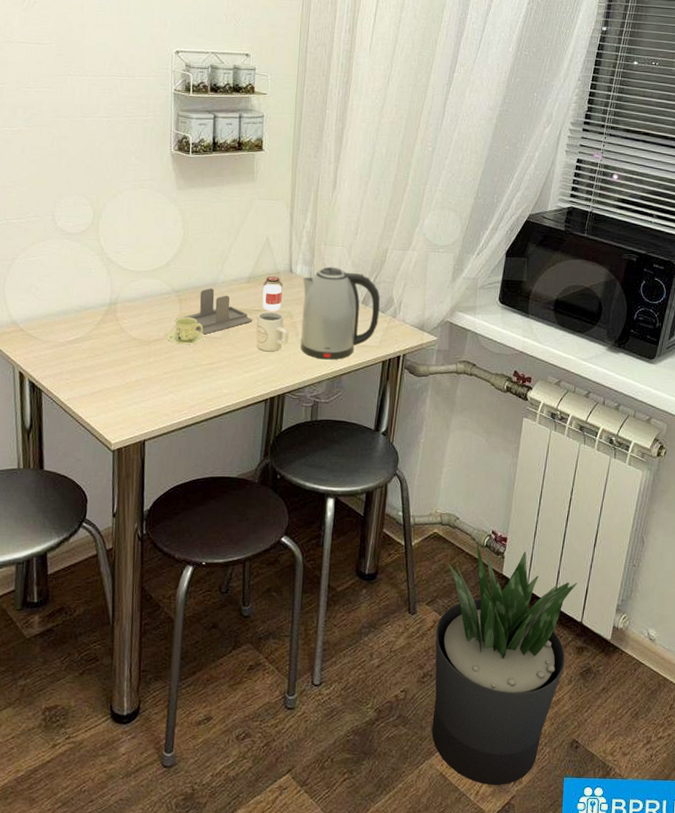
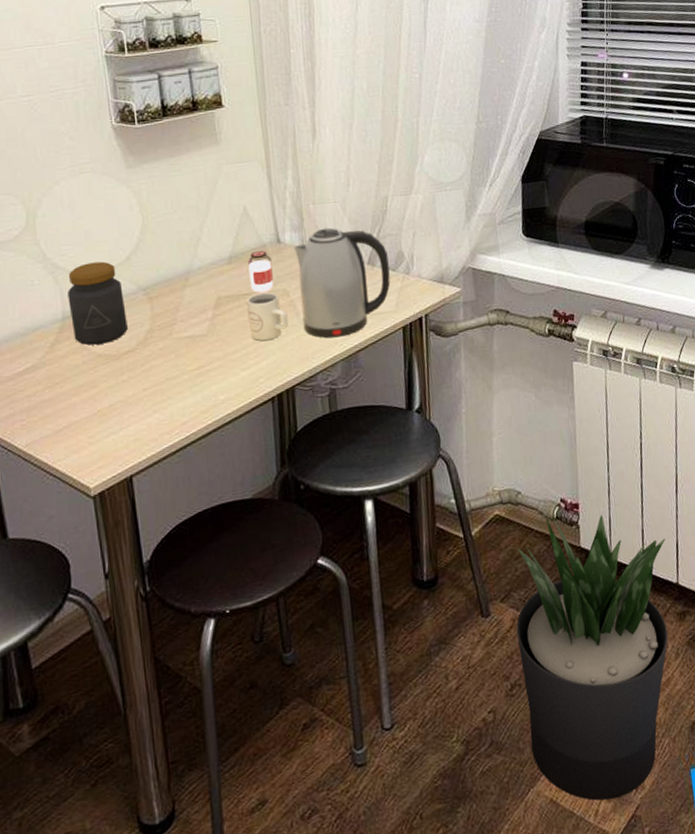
jar: none [115,262,160,330] -> present [67,261,128,345]
cup and saucer: present [167,316,205,345] -> none [140,316,187,352]
napkin holder: present [175,288,252,335] -> none [147,278,241,335]

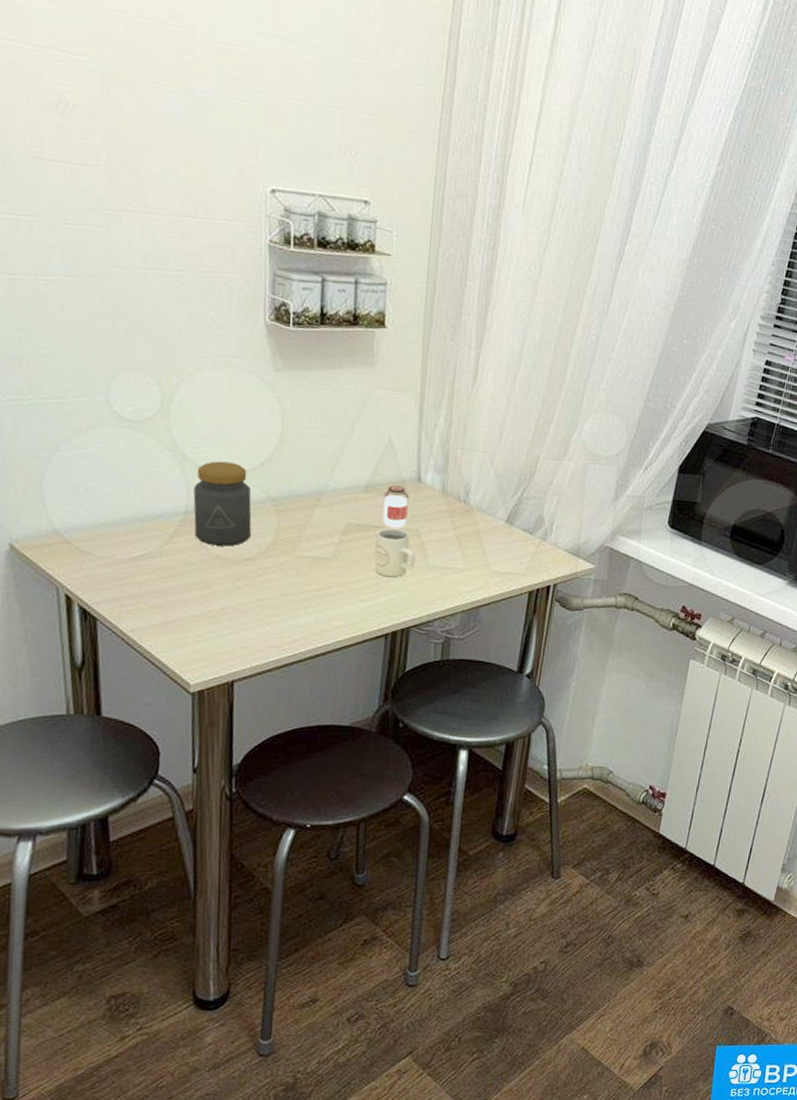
kettle: present [293,227,391,338] -> none [429,476,529,589]
planter: present [516,515,668,801] -> none [574,800,742,1057]

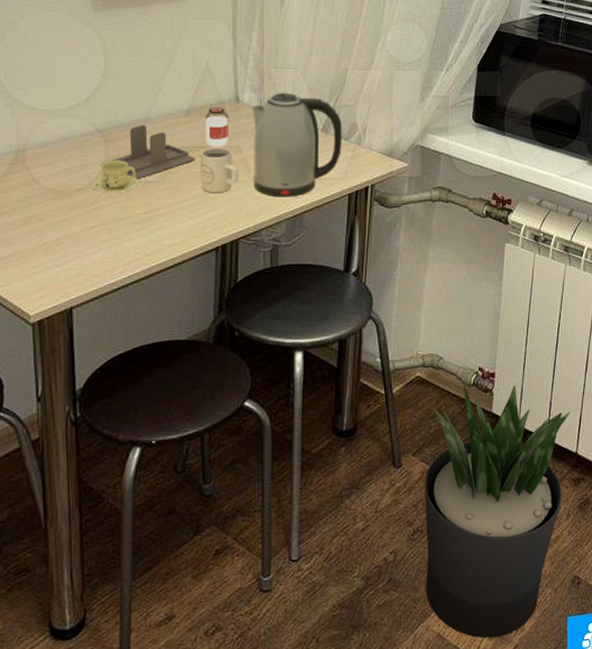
jar: present [193,461,252,547] -> none [24,100,81,179]
cup and saucer: none [261,531,310,567] -> present [92,160,139,193]
napkin holder: none [272,497,370,555] -> present [101,125,194,179]
kettle: none [429,476,529,589] -> present [251,92,343,197]
planter: none [574,800,742,1057] -> present [424,383,571,639]

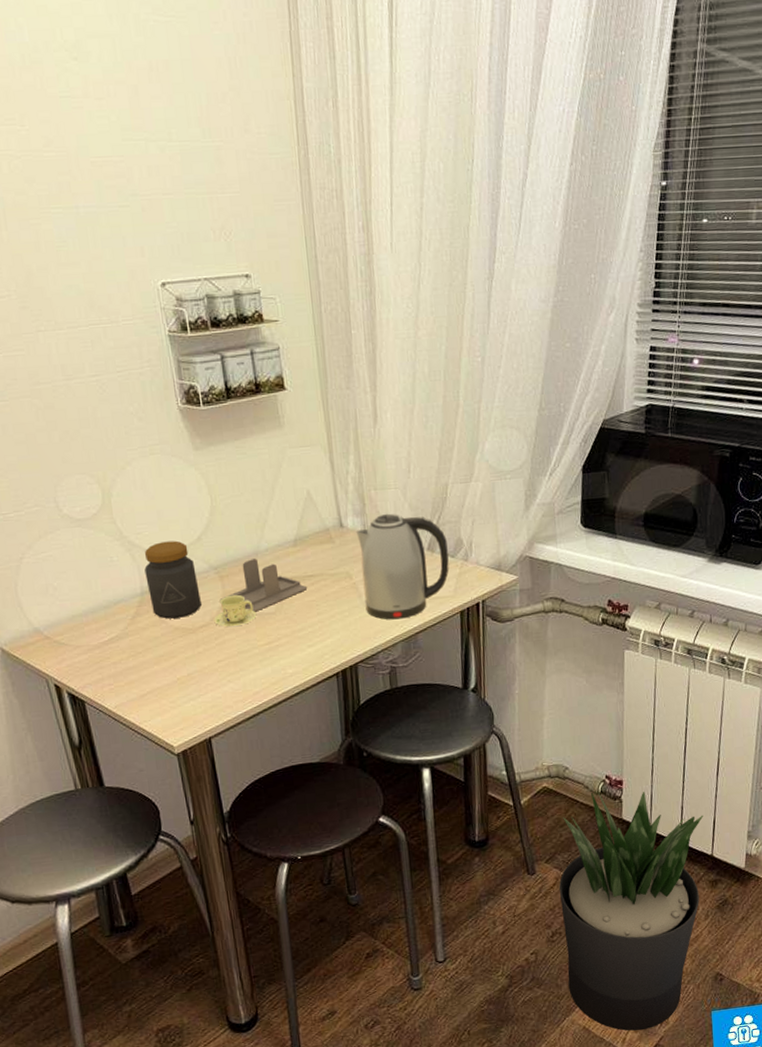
jar: none [24,100,81,179] -> present [144,540,202,619]
mug: present [200,147,239,194] -> none [311,574,351,621]
jar: present [205,107,229,147] -> none [312,534,337,575]

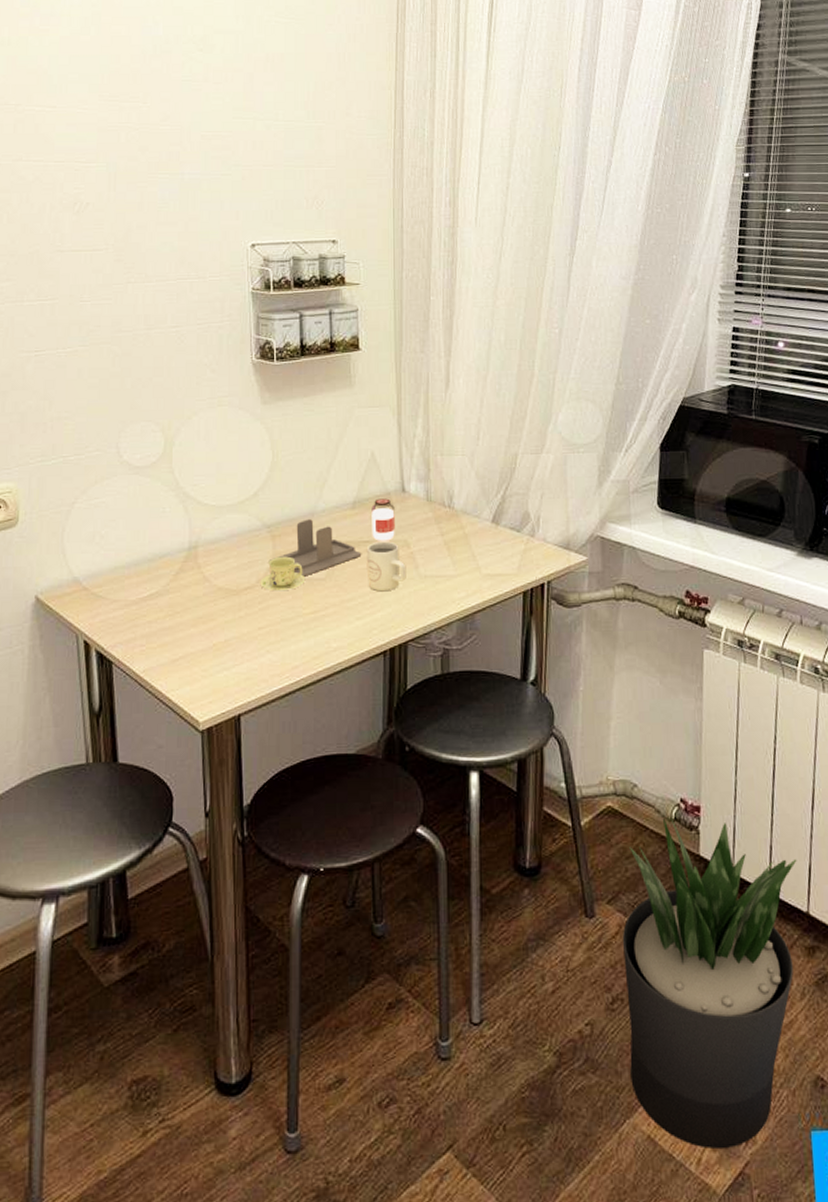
jar: present [144,540,202,619] -> none [195,495,249,578]
mug: none [311,574,351,621] -> present [366,541,406,592]
jar: none [312,534,337,575] -> present [371,498,395,541]
kettle: present [356,513,449,620] -> none [418,480,515,596]

